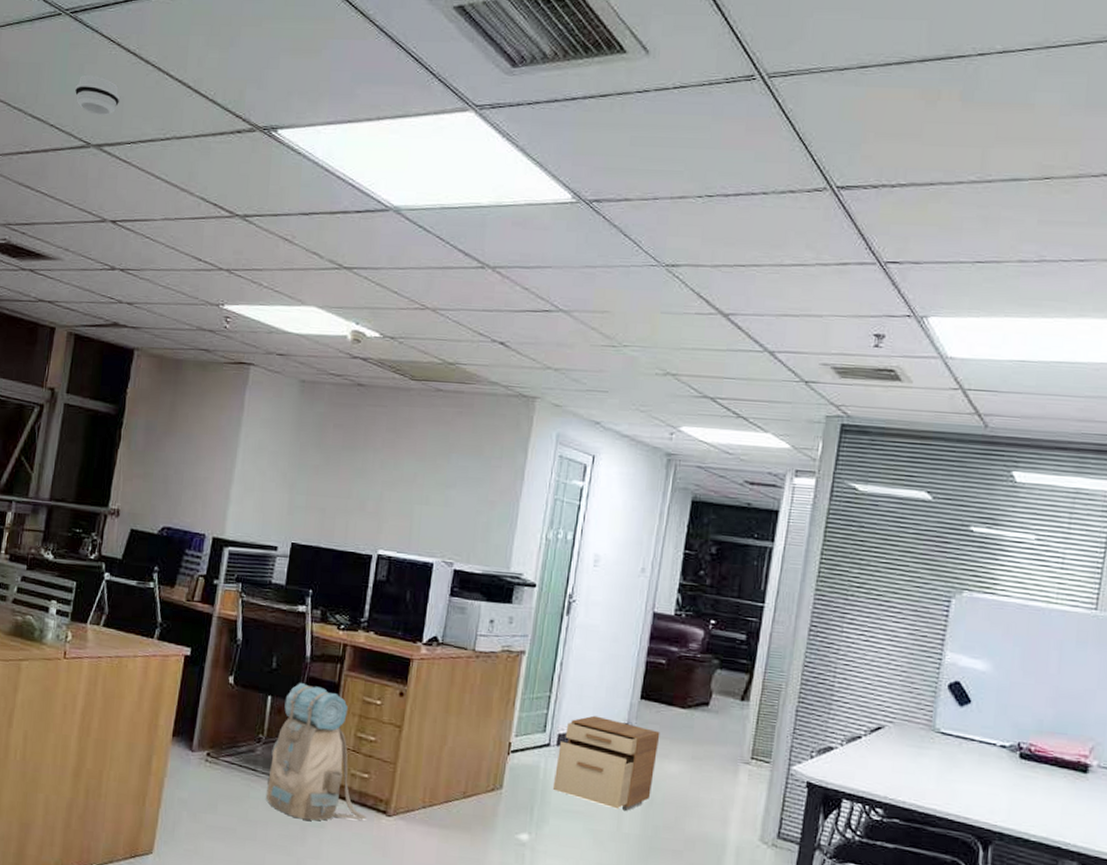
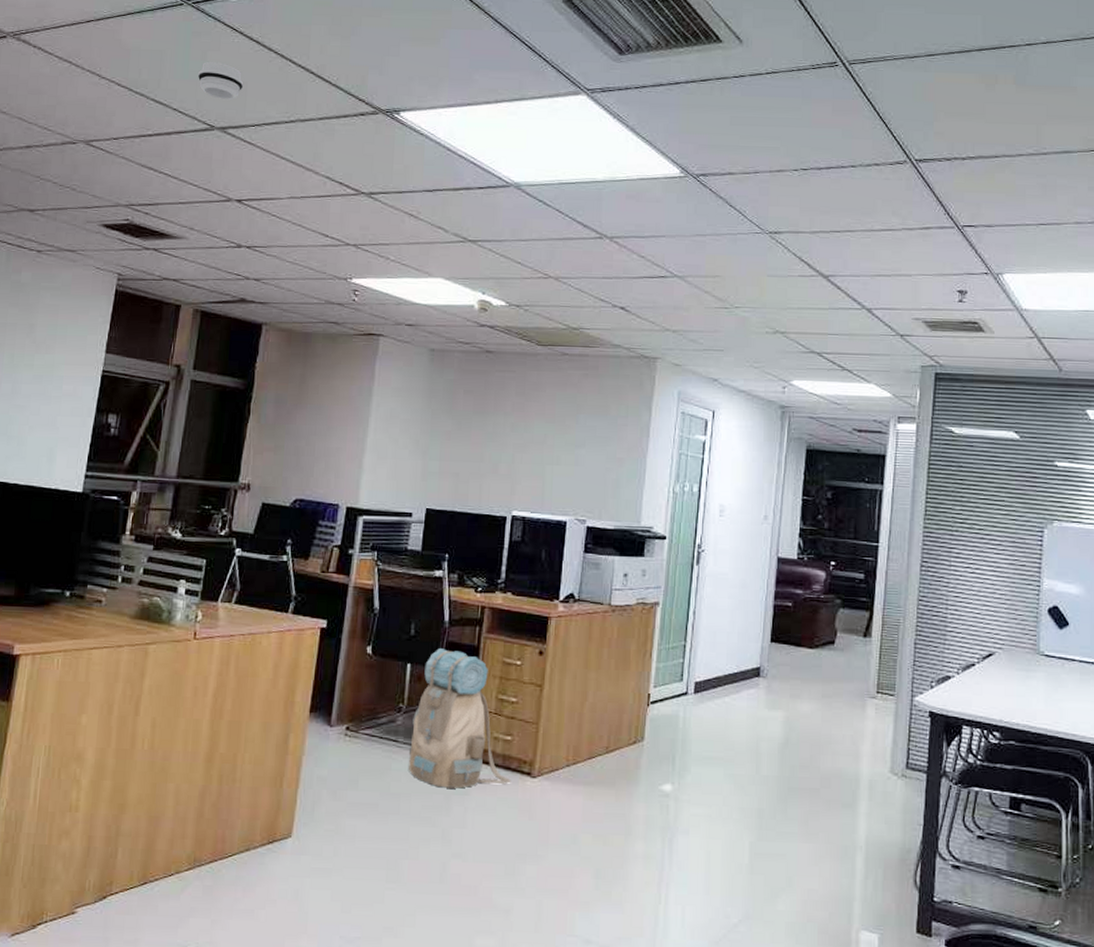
filing cabinet: present [552,715,660,811] -> none [692,661,791,753]

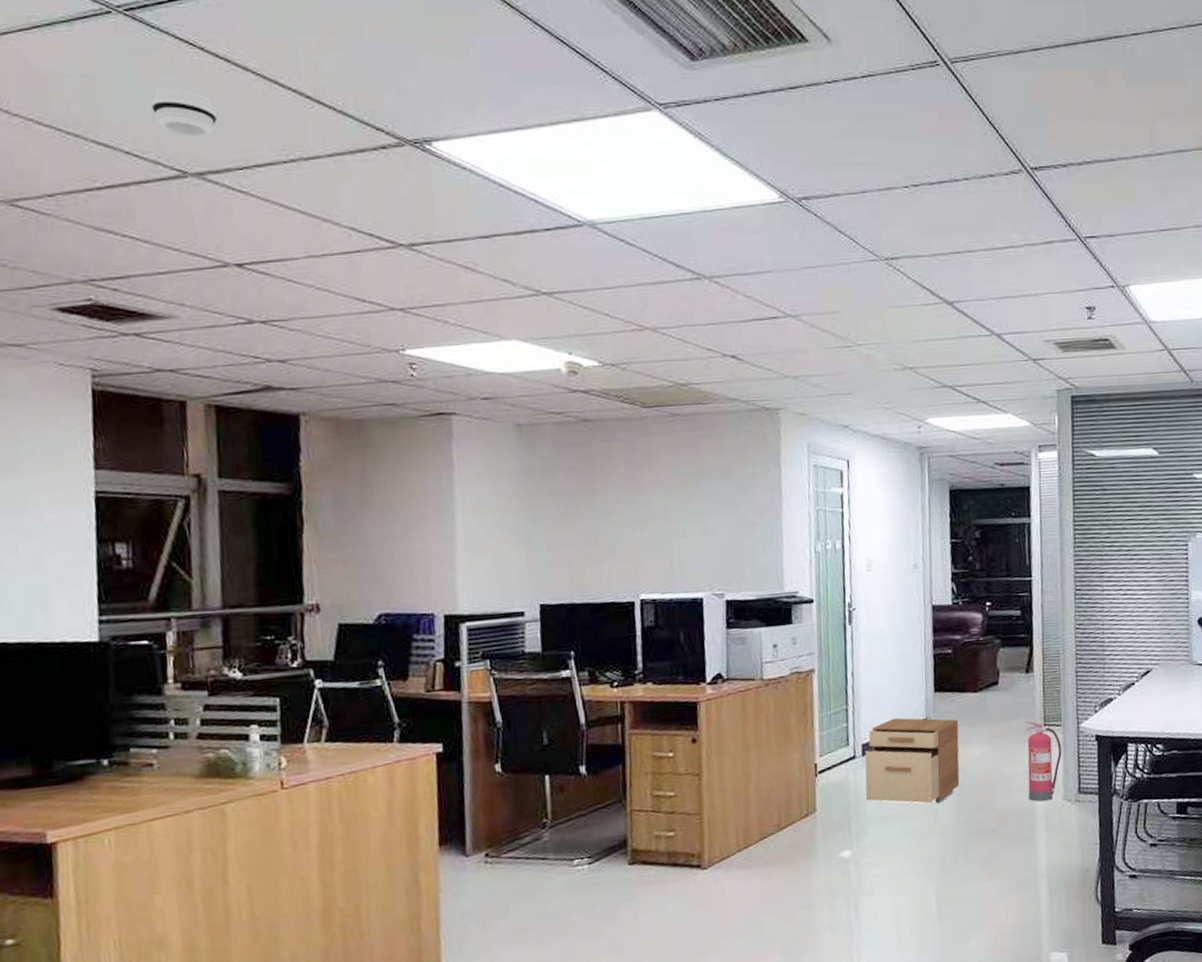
backpack: present [408,648,511,789] -> none [560,752,680,898]
filing cabinet: none [692,661,791,753] -> present [864,717,960,804]
fire extinguisher: none [854,685,893,771] -> present [1025,721,1062,802]

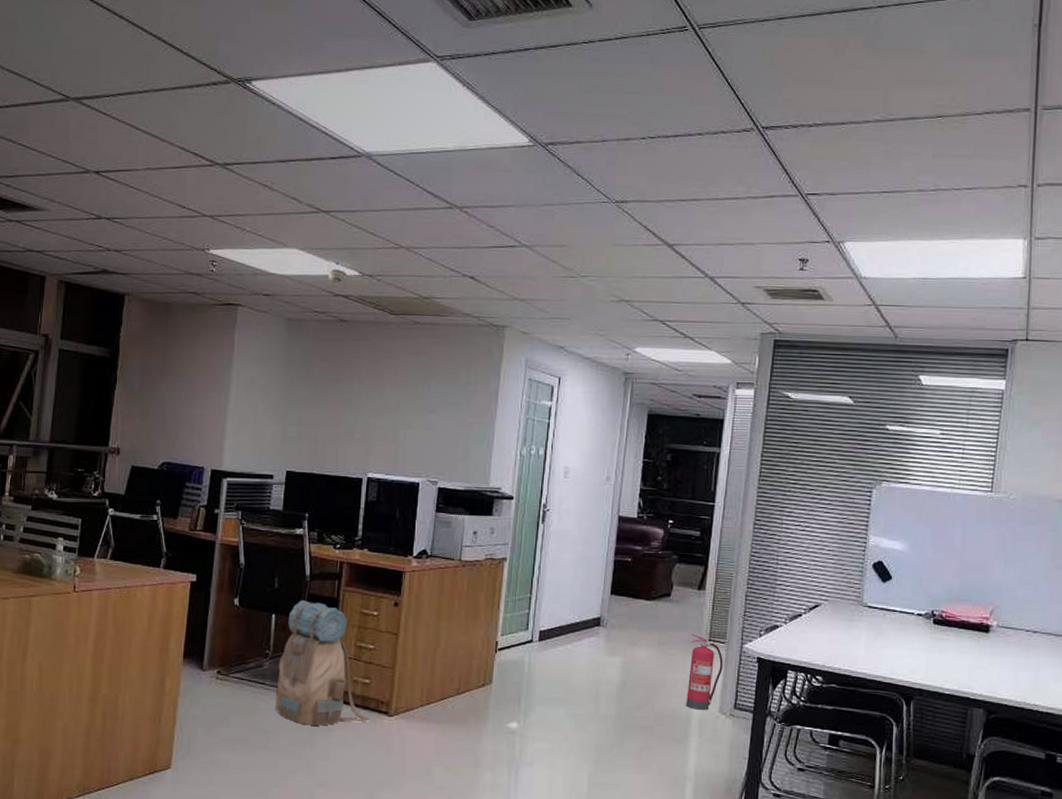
smoke detector: present [150,87,218,138] -> none [50,29,97,70]
backpack: none [560,752,680,898] -> present [275,600,370,726]
filing cabinet: present [864,717,960,804] -> none [536,612,630,695]

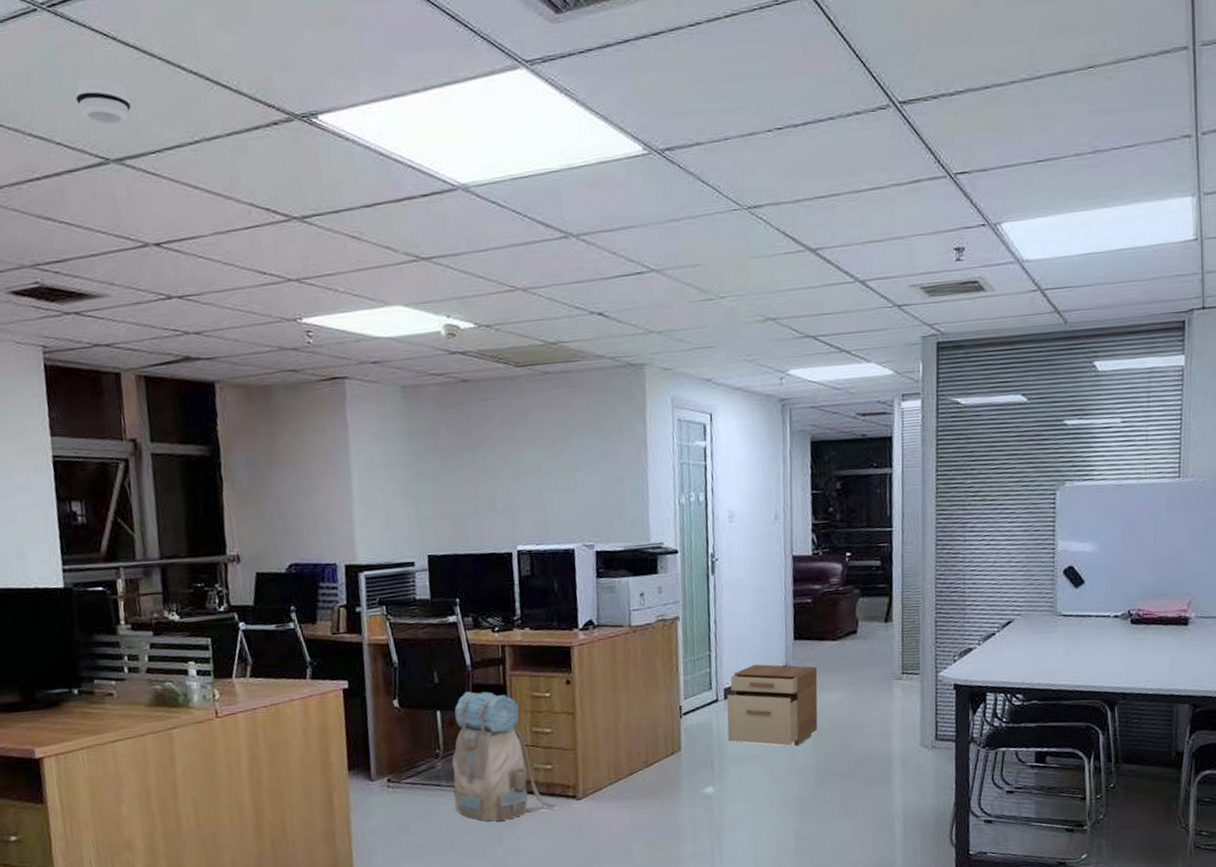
smoke detector: none [50,29,97,70] -> present [74,78,132,125]
filing cabinet: none [536,612,630,695] -> present [726,664,818,746]
fire extinguisher: present [686,634,723,711] -> none [883,669,920,748]

